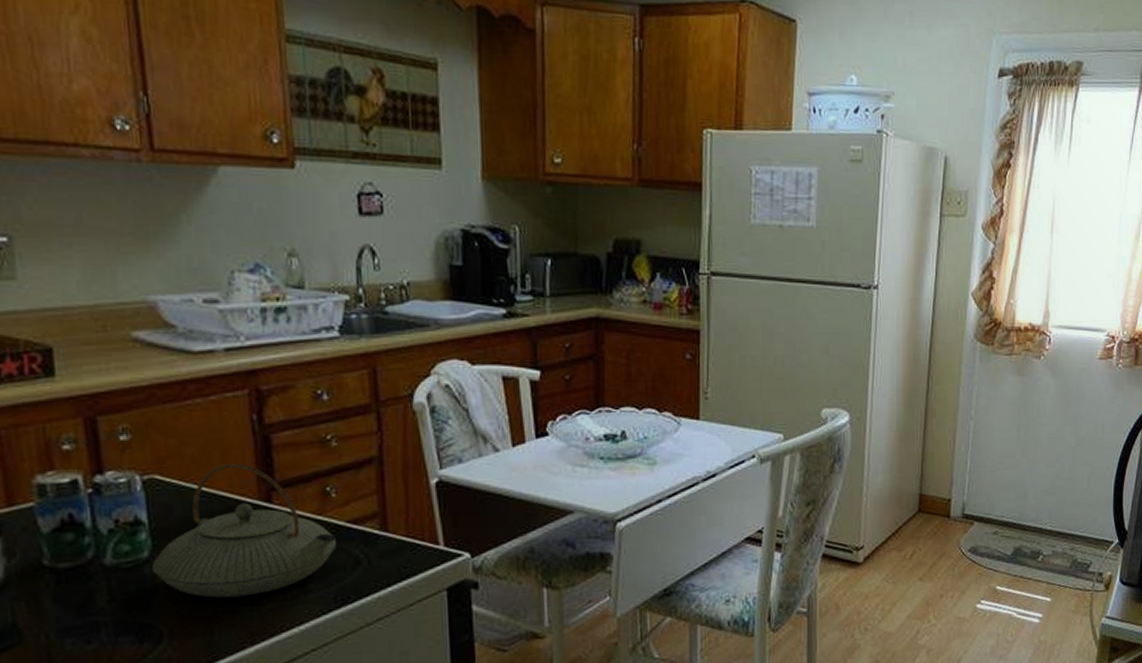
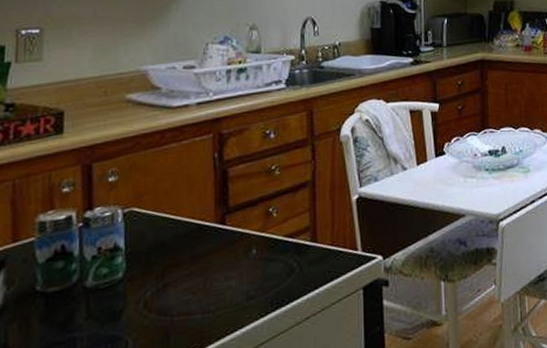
teapot: present [152,463,336,598] -> none [125,193,275,309]

